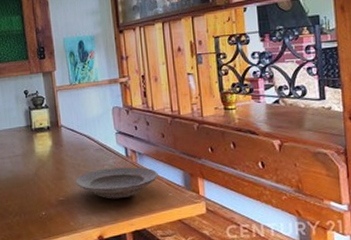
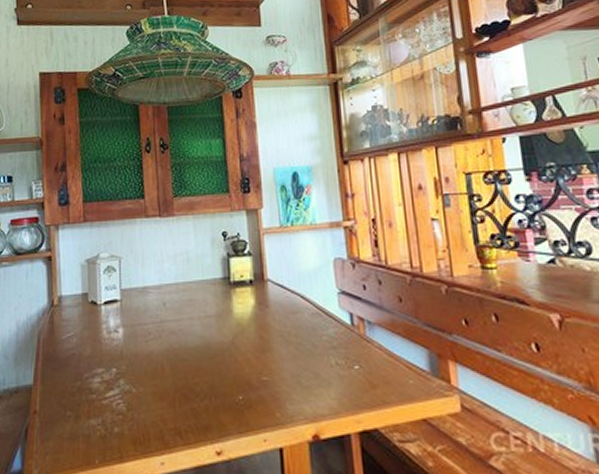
plate: present [75,167,158,199] -> none [284,340,394,384]

